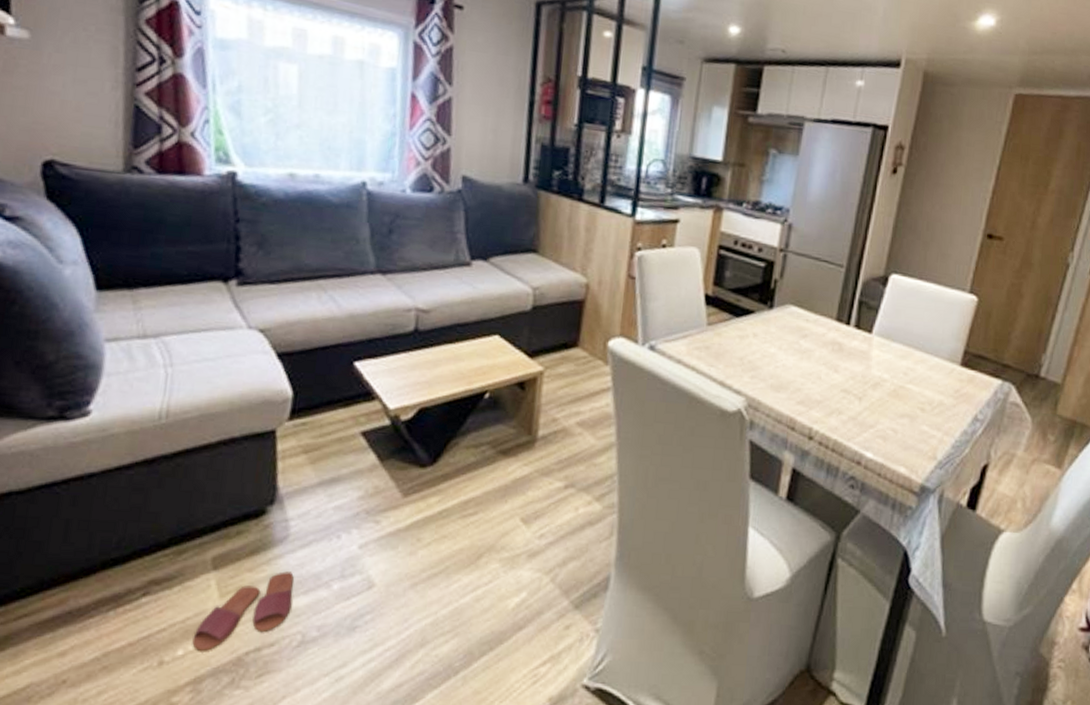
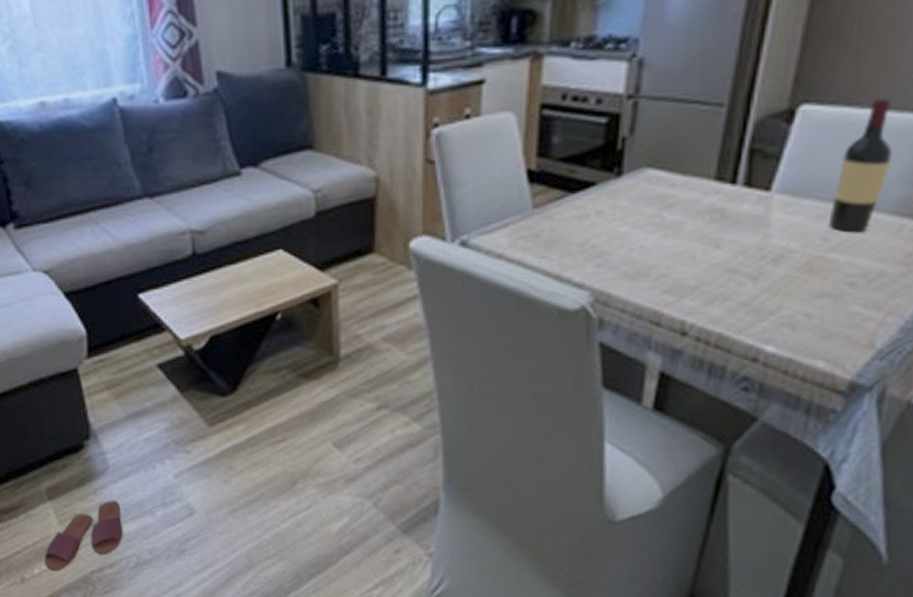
wine bottle: none [908,277,947,371] -> present [829,98,893,232]

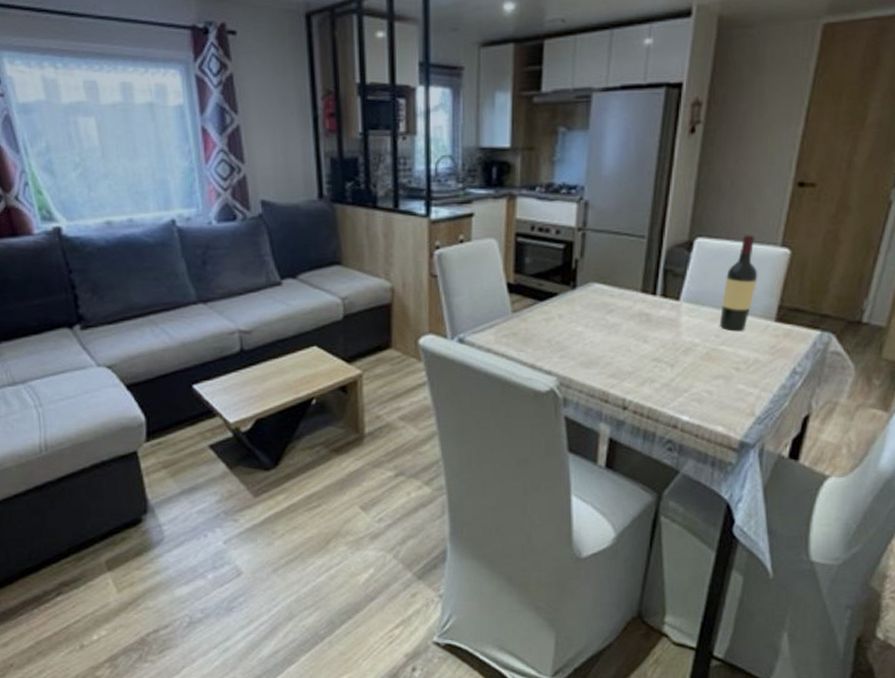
slippers: present [44,500,123,570] -> none [103,567,177,635]

